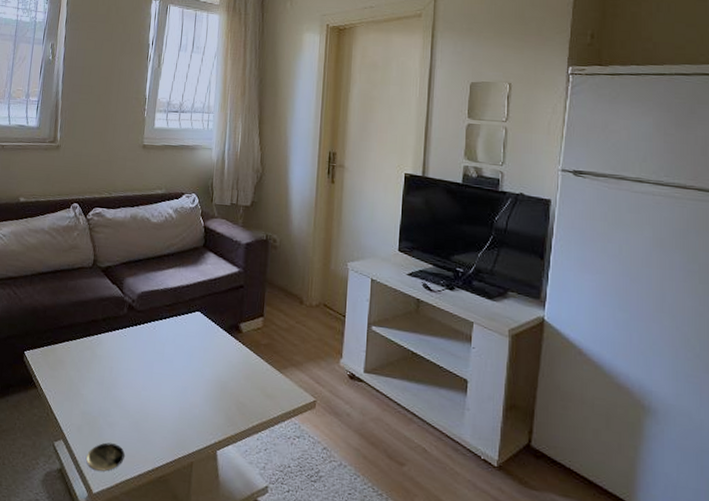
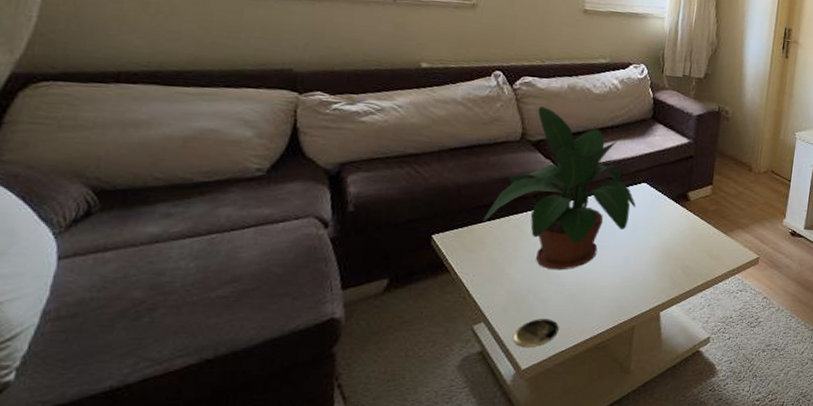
potted plant: none [63,235,192,395] -> present [483,106,637,270]

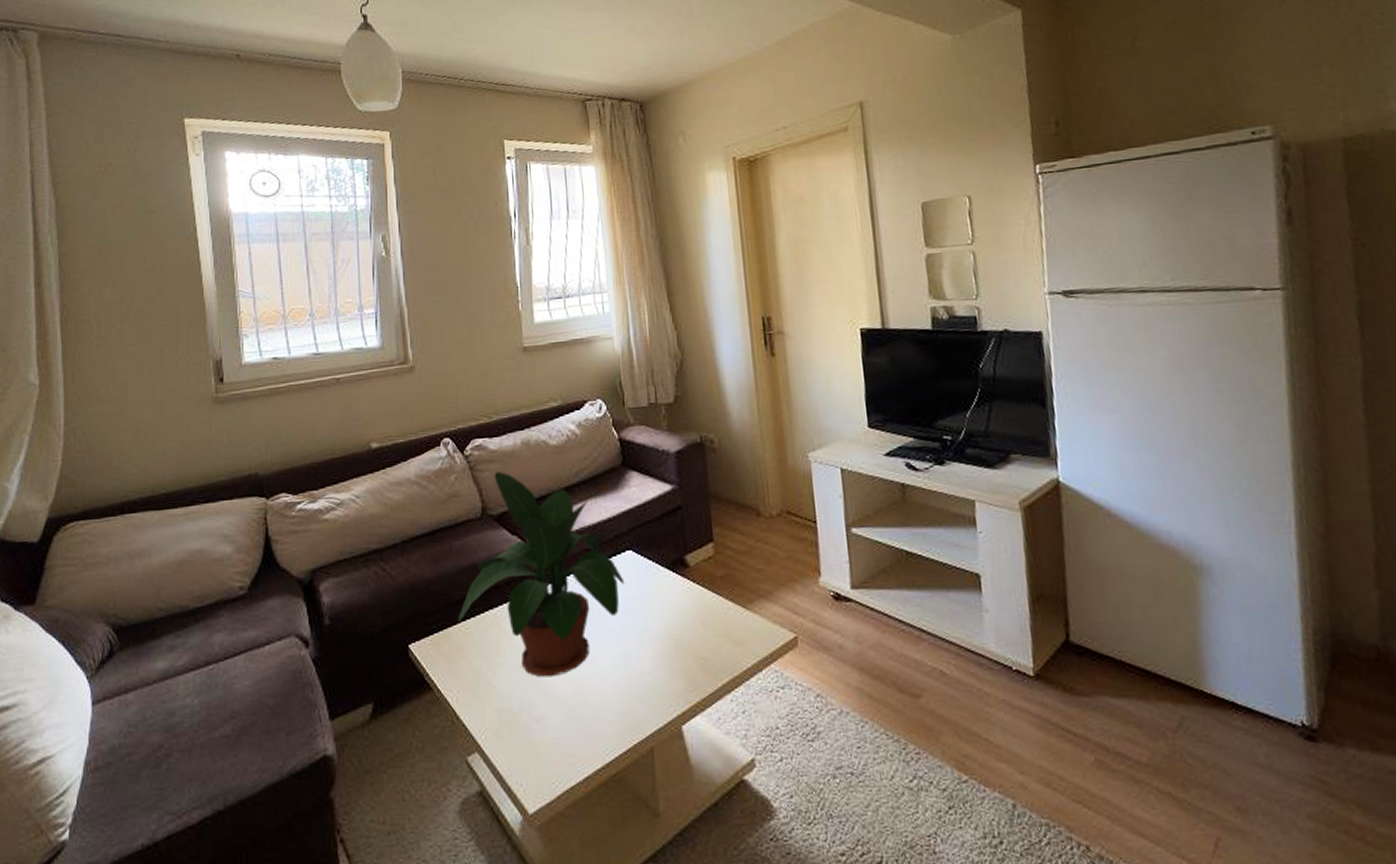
coaster: present [513,319,559,347] -> none [513,743,563,783]

